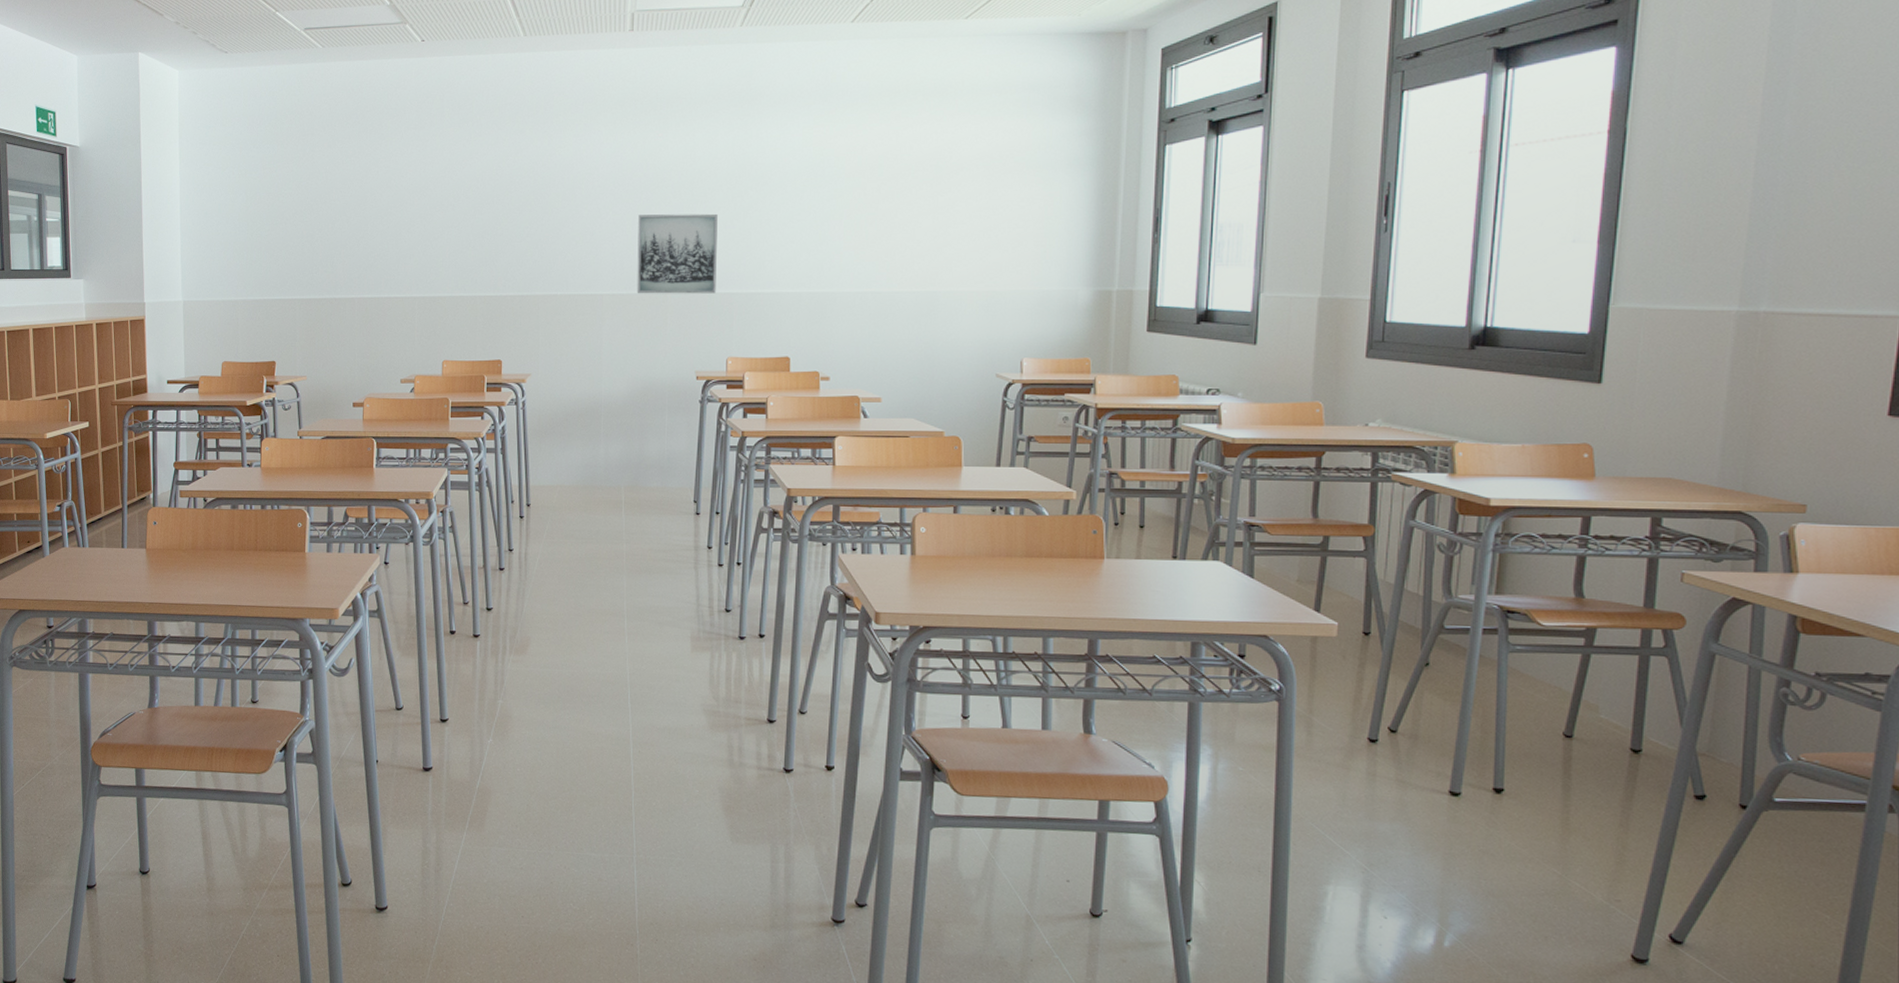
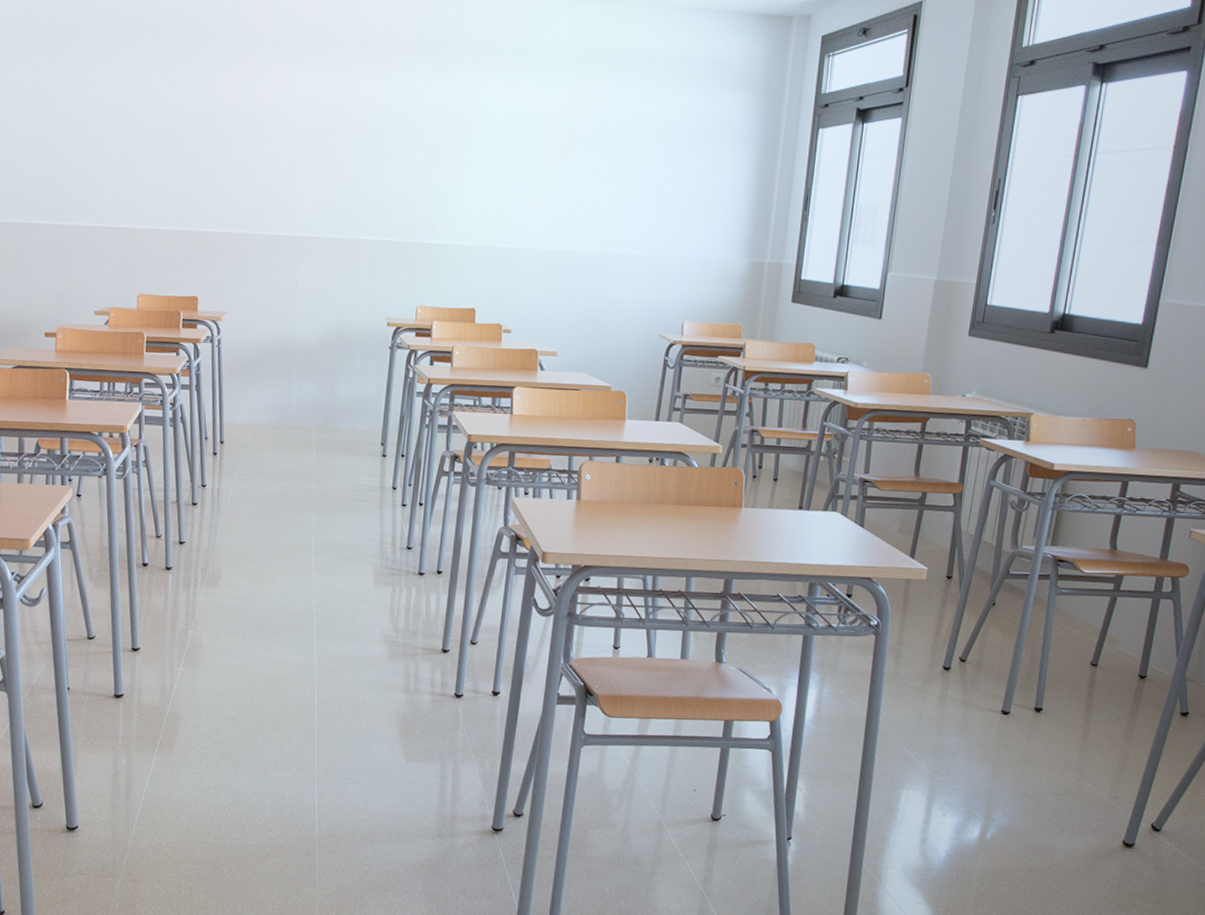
wall art: present [637,213,718,294] -> none [332,159,413,243]

